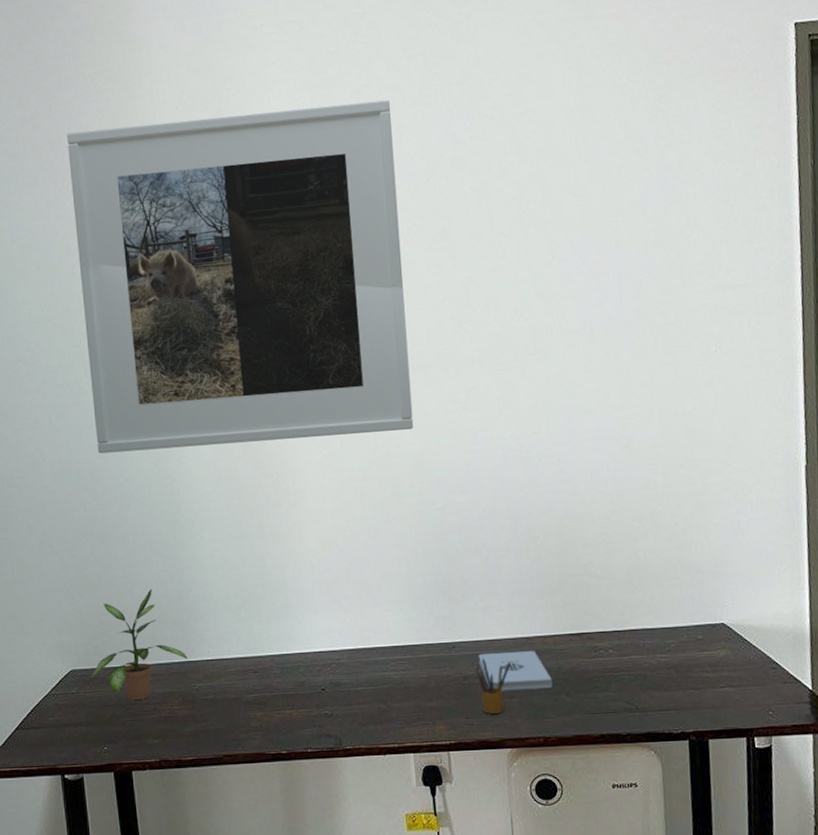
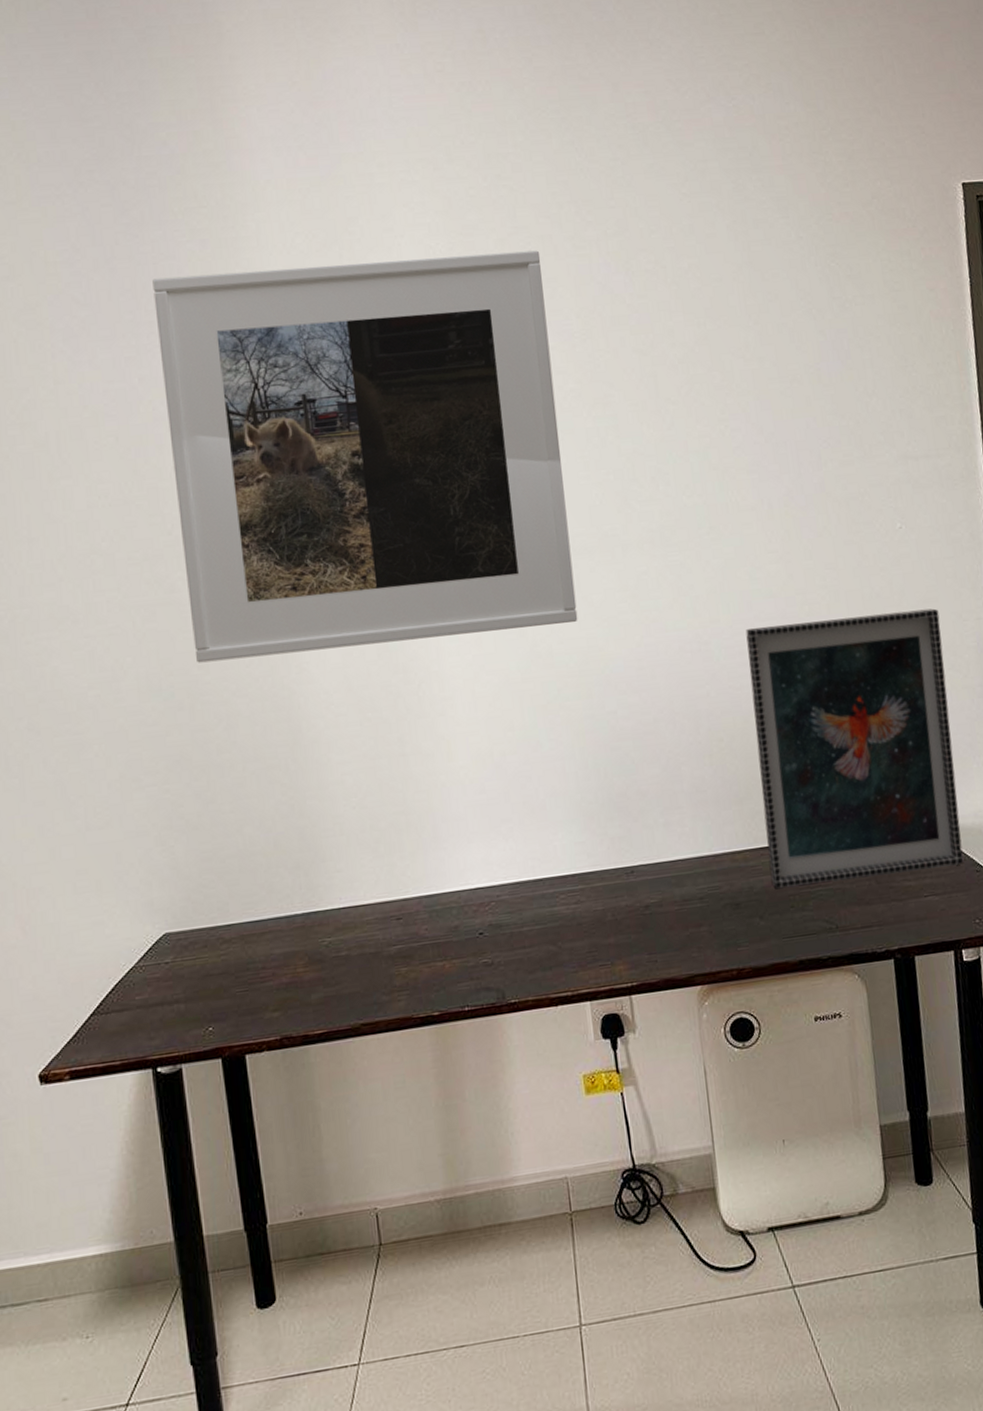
potted plant: present [90,589,188,700] -> none [190,826,314,966]
pencil box: present [471,658,511,714] -> none [652,882,697,947]
notepad: present [478,650,553,690] -> none [660,869,744,918]
picture frame: none [564,427,761,670] -> present [745,608,964,888]

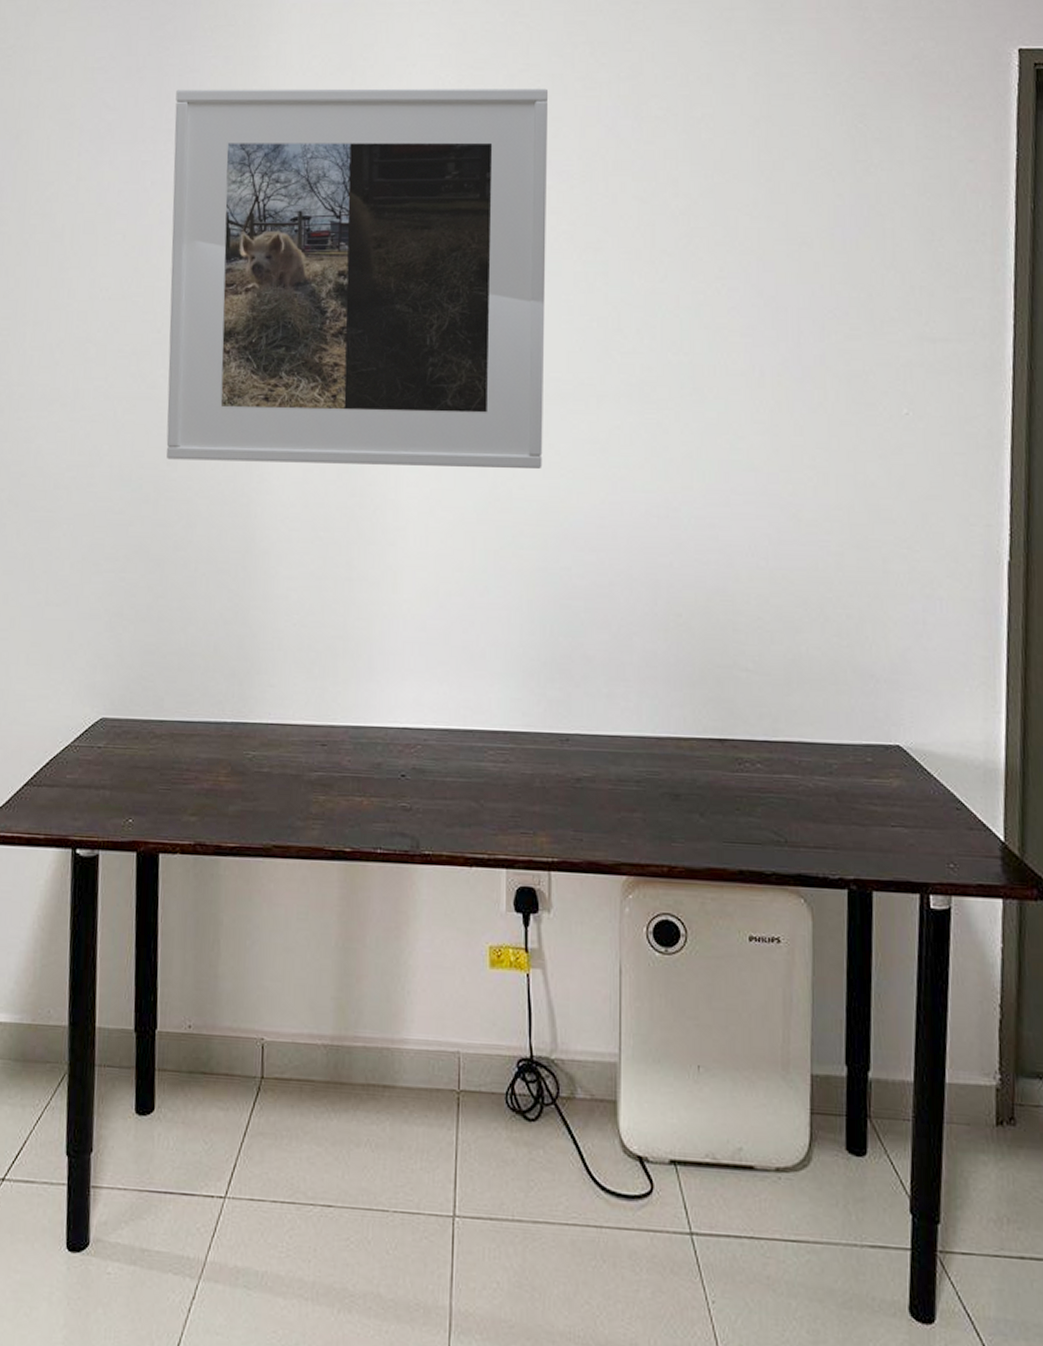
picture frame: present [745,608,964,888] -> none [717,501,943,798]

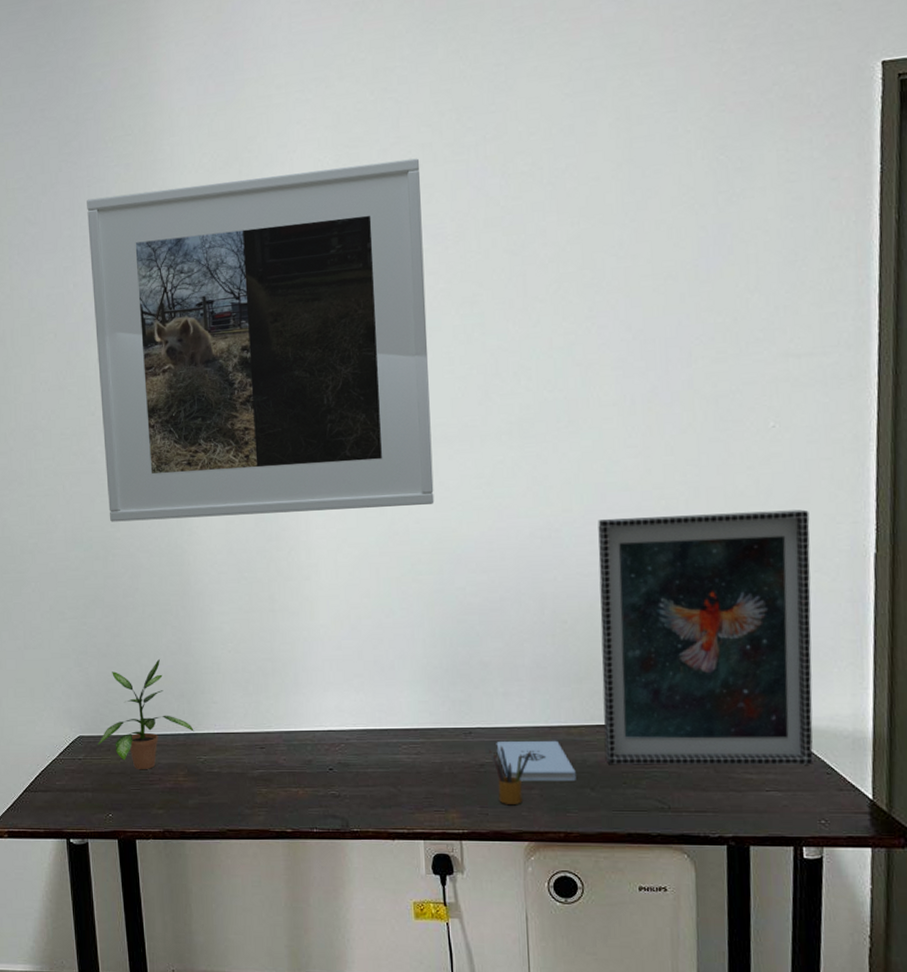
potted plant: none [123,629,244,764] -> present [97,659,194,769]
pencil box: none [586,757,635,829] -> present [488,746,531,804]
notepad: none [596,751,684,803] -> present [496,740,576,780]
picture frame: none [717,501,943,798] -> present [598,509,814,765]

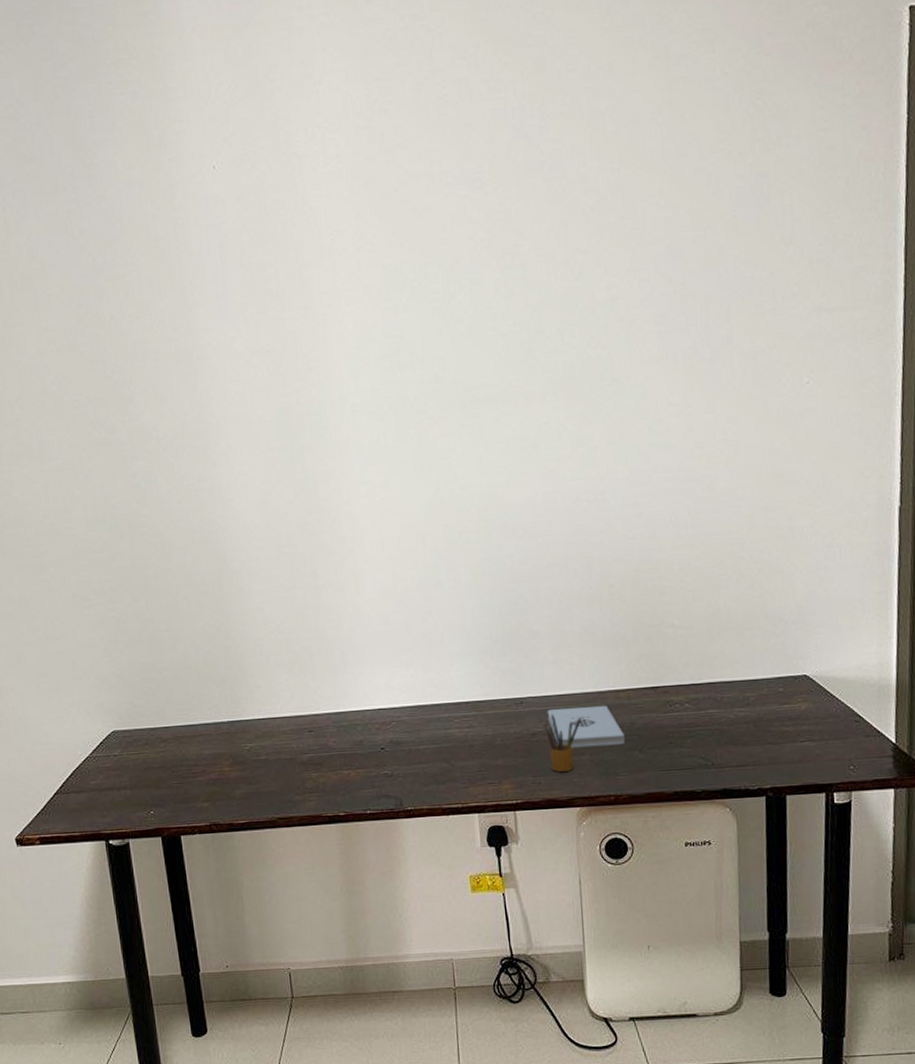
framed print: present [87,158,435,522] -> none [89,94,480,498]
potted plant: present [97,659,194,769] -> none [134,644,238,762]
picture frame: present [598,509,814,765] -> none [642,465,843,725]

